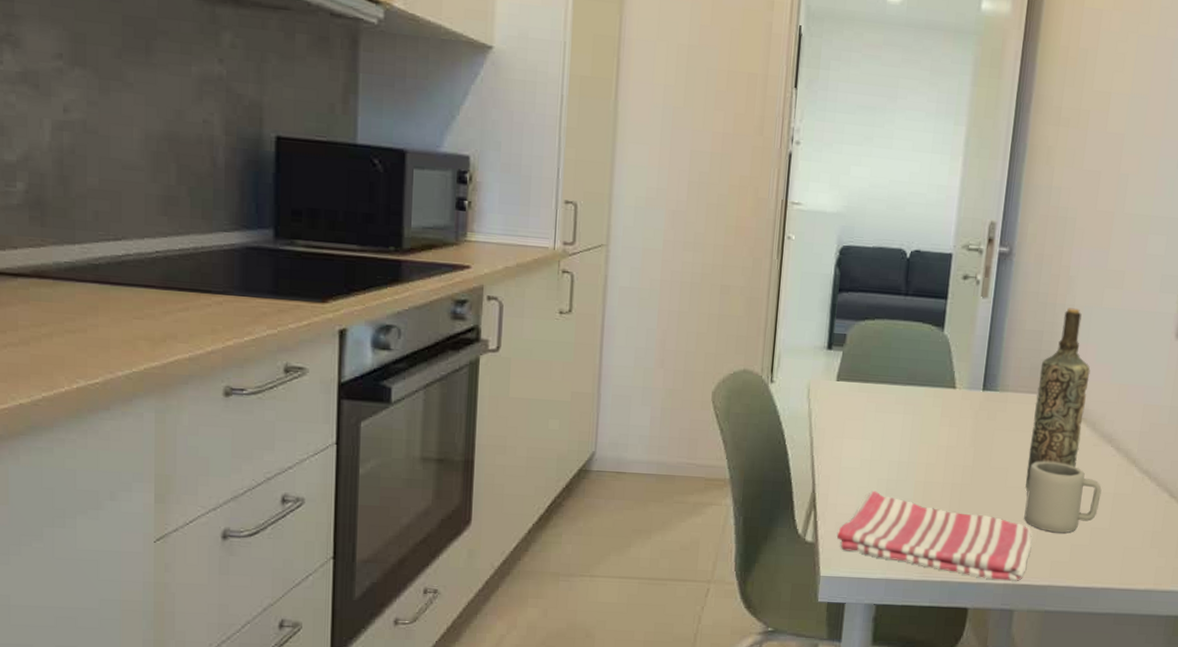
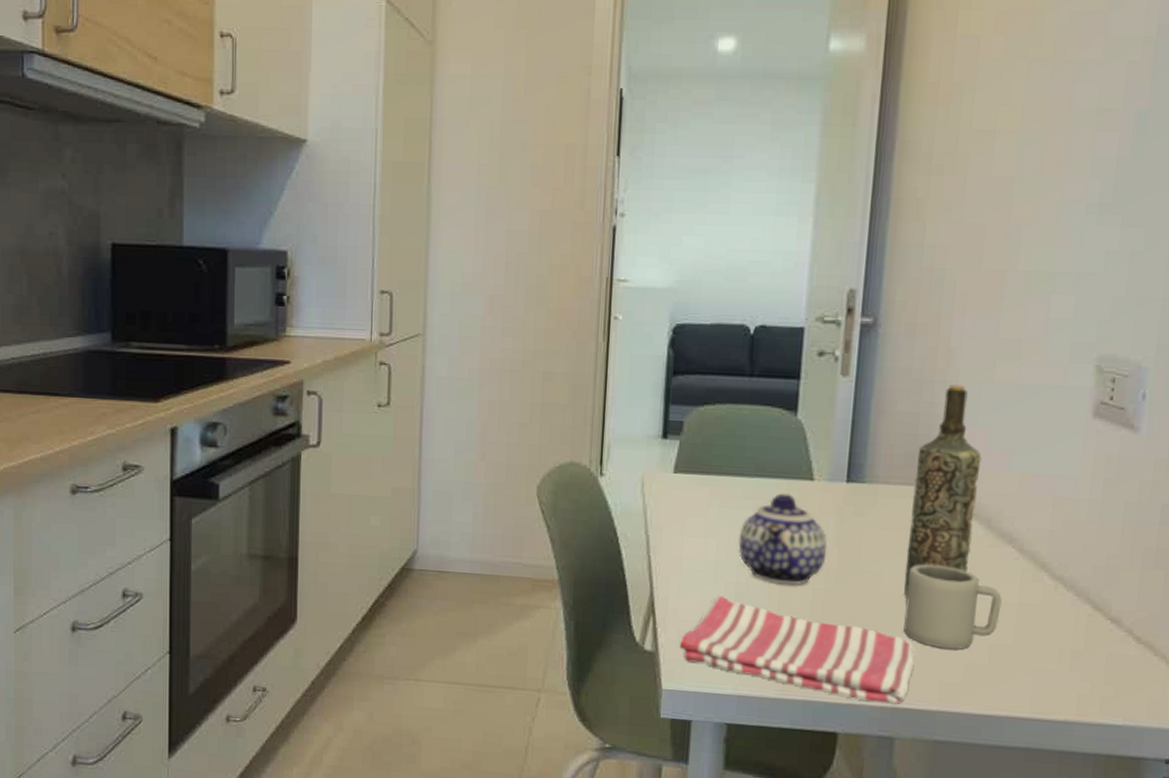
teapot: none [890,400,966,480] -> present [738,493,828,585]

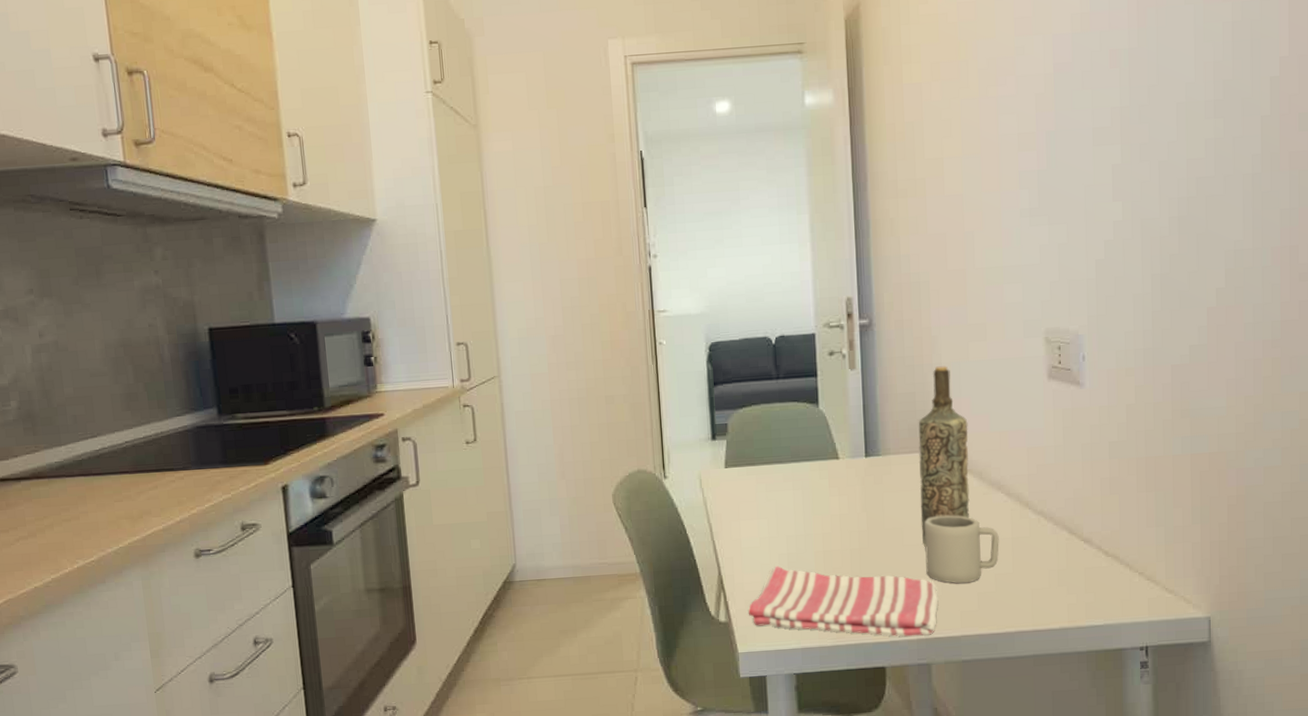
teapot: present [738,493,828,585] -> none [785,473,857,549]

